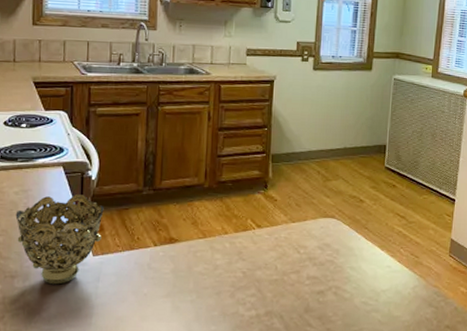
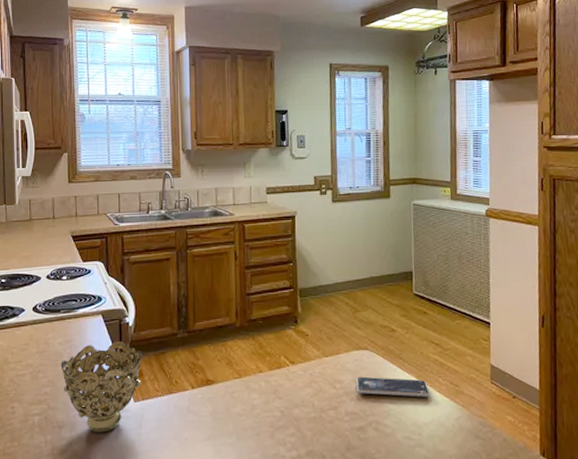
smartphone: none [320,243,390,266] -> present [357,376,430,397]

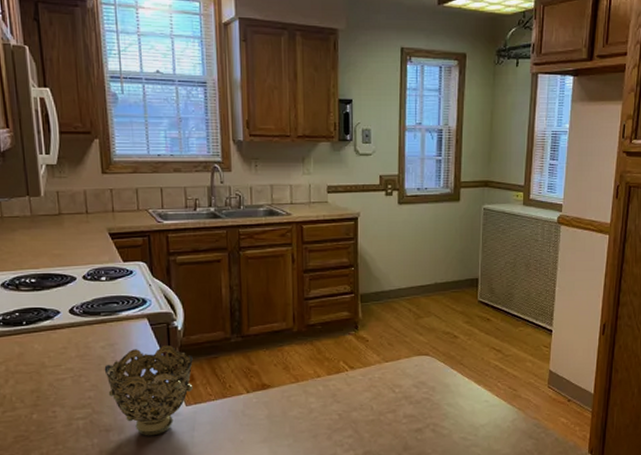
smartphone: present [357,376,430,397] -> none [416,381,488,401]

